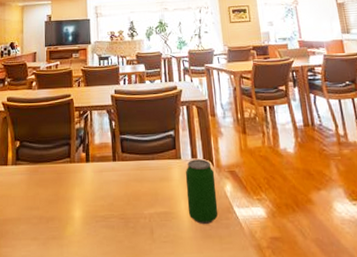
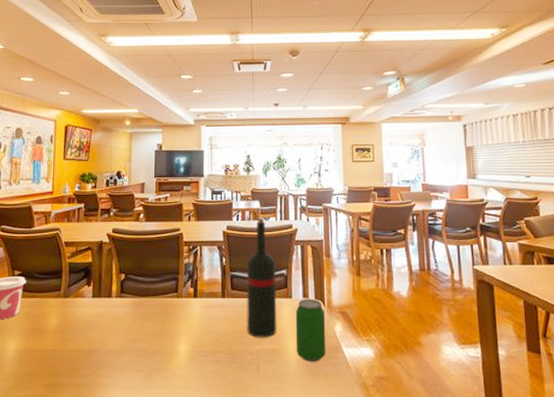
wine bottle: none [135,80,169,201] -> present [246,217,277,338]

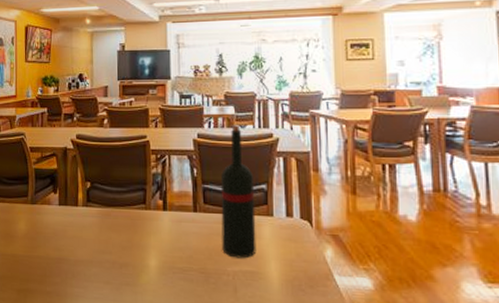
beverage can: present [295,299,326,362] -> none [277,218,315,289]

